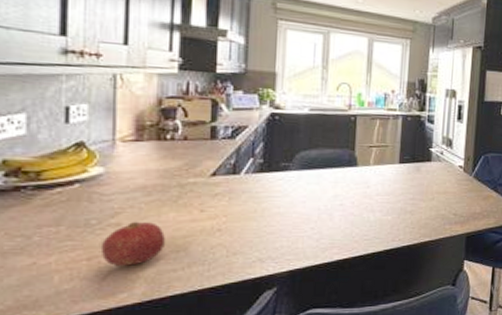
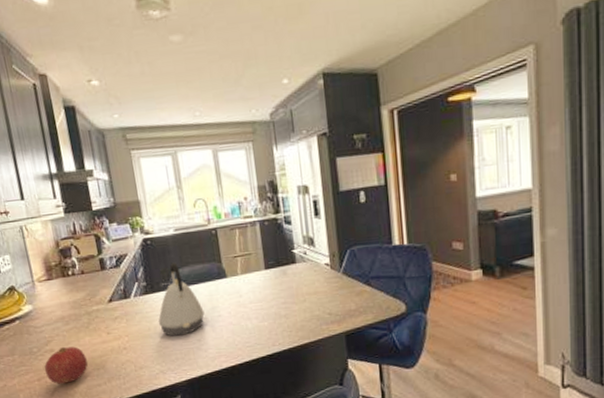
kettle: none [268,143,325,222] -> present [158,262,205,336]

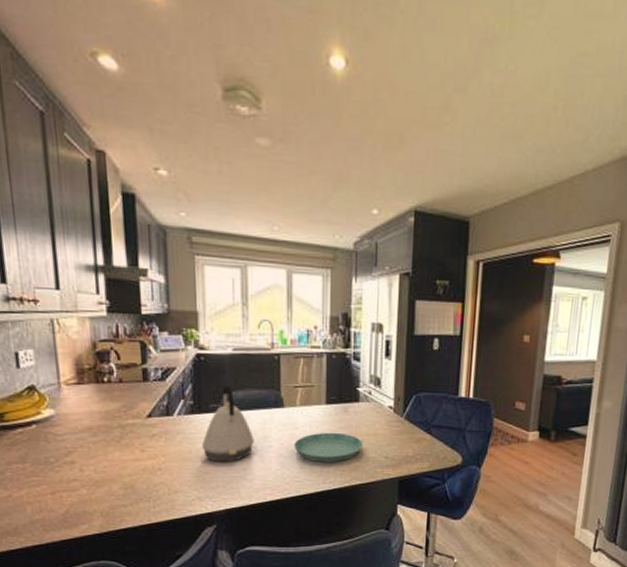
fruit: present [44,346,88,384] -> none [60,461,115,500]
saucer: none [240,295,306,326] -> present [294,432,363,463]

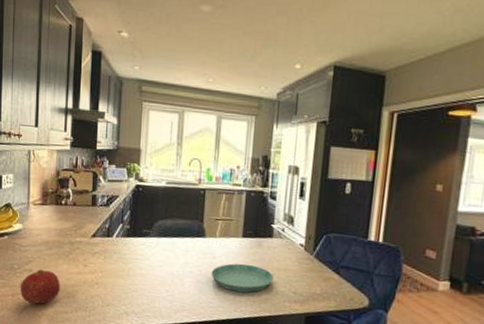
fruit: none [60,461,115,500] -> present [20,269,61,305]
kettle: present [201,384,254,462] -> none [132,212,177,283]

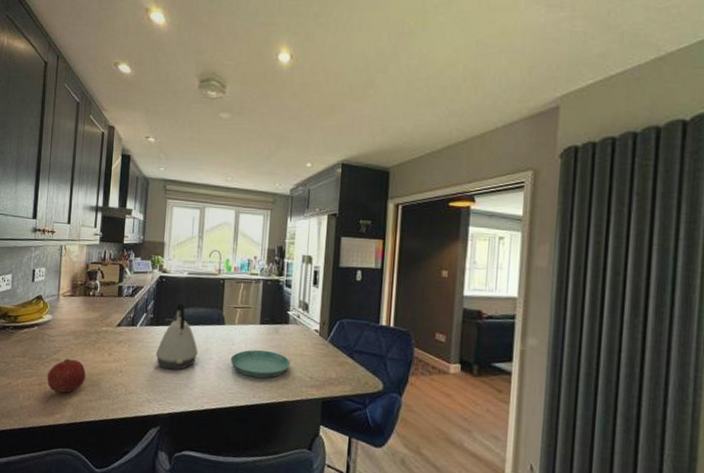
kettle: none [132,212,177,283] -> present [155,302,198,370]

